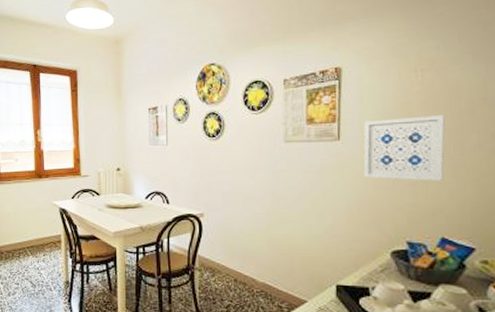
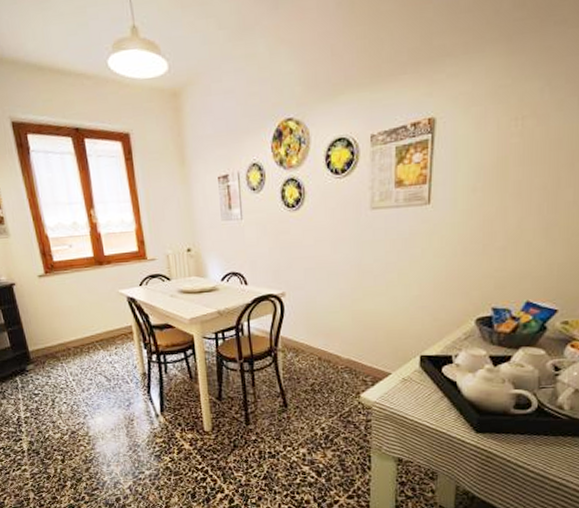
wall art: present [363,115,446,181] -> none [453,170,543,244]

